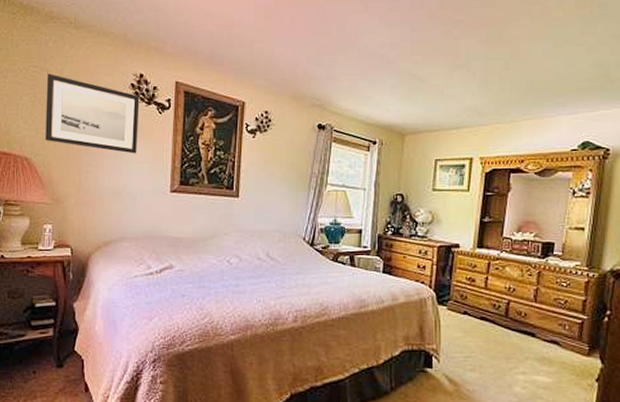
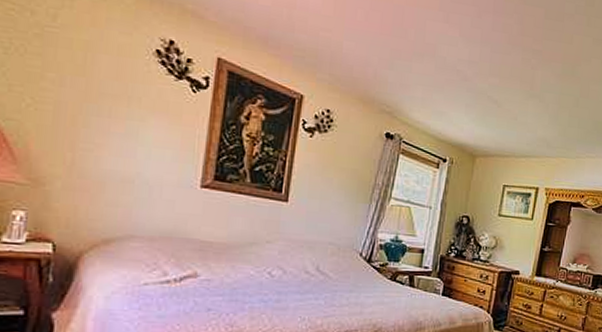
wall art: present [45,74,140,154] -> none [22,16,167,136]

